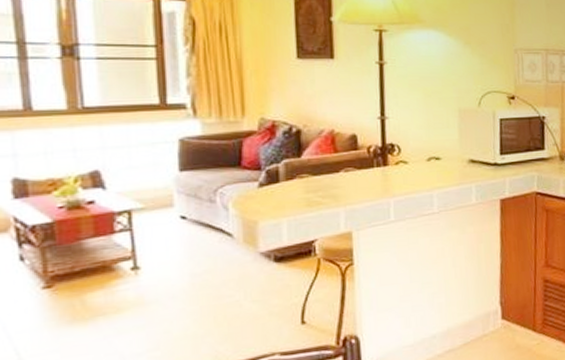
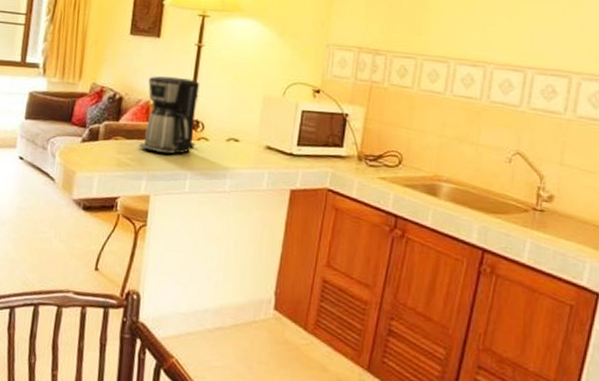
coffee maker: none [329,100,394,185] -> present [139,76,200,154]

